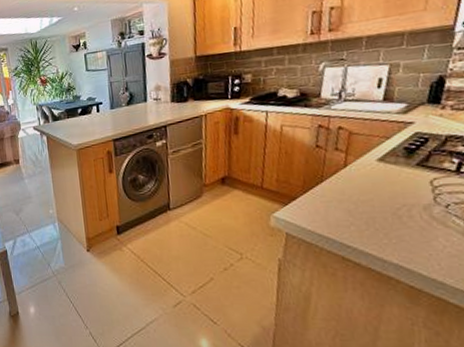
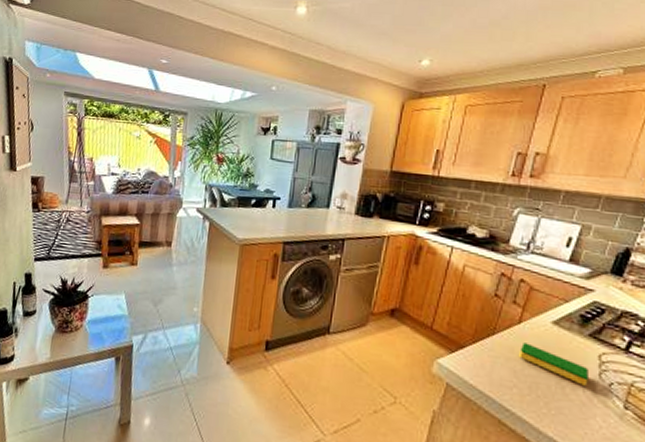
dish sponge: none [350,183,424,212] -> present [519,342,588,386]

